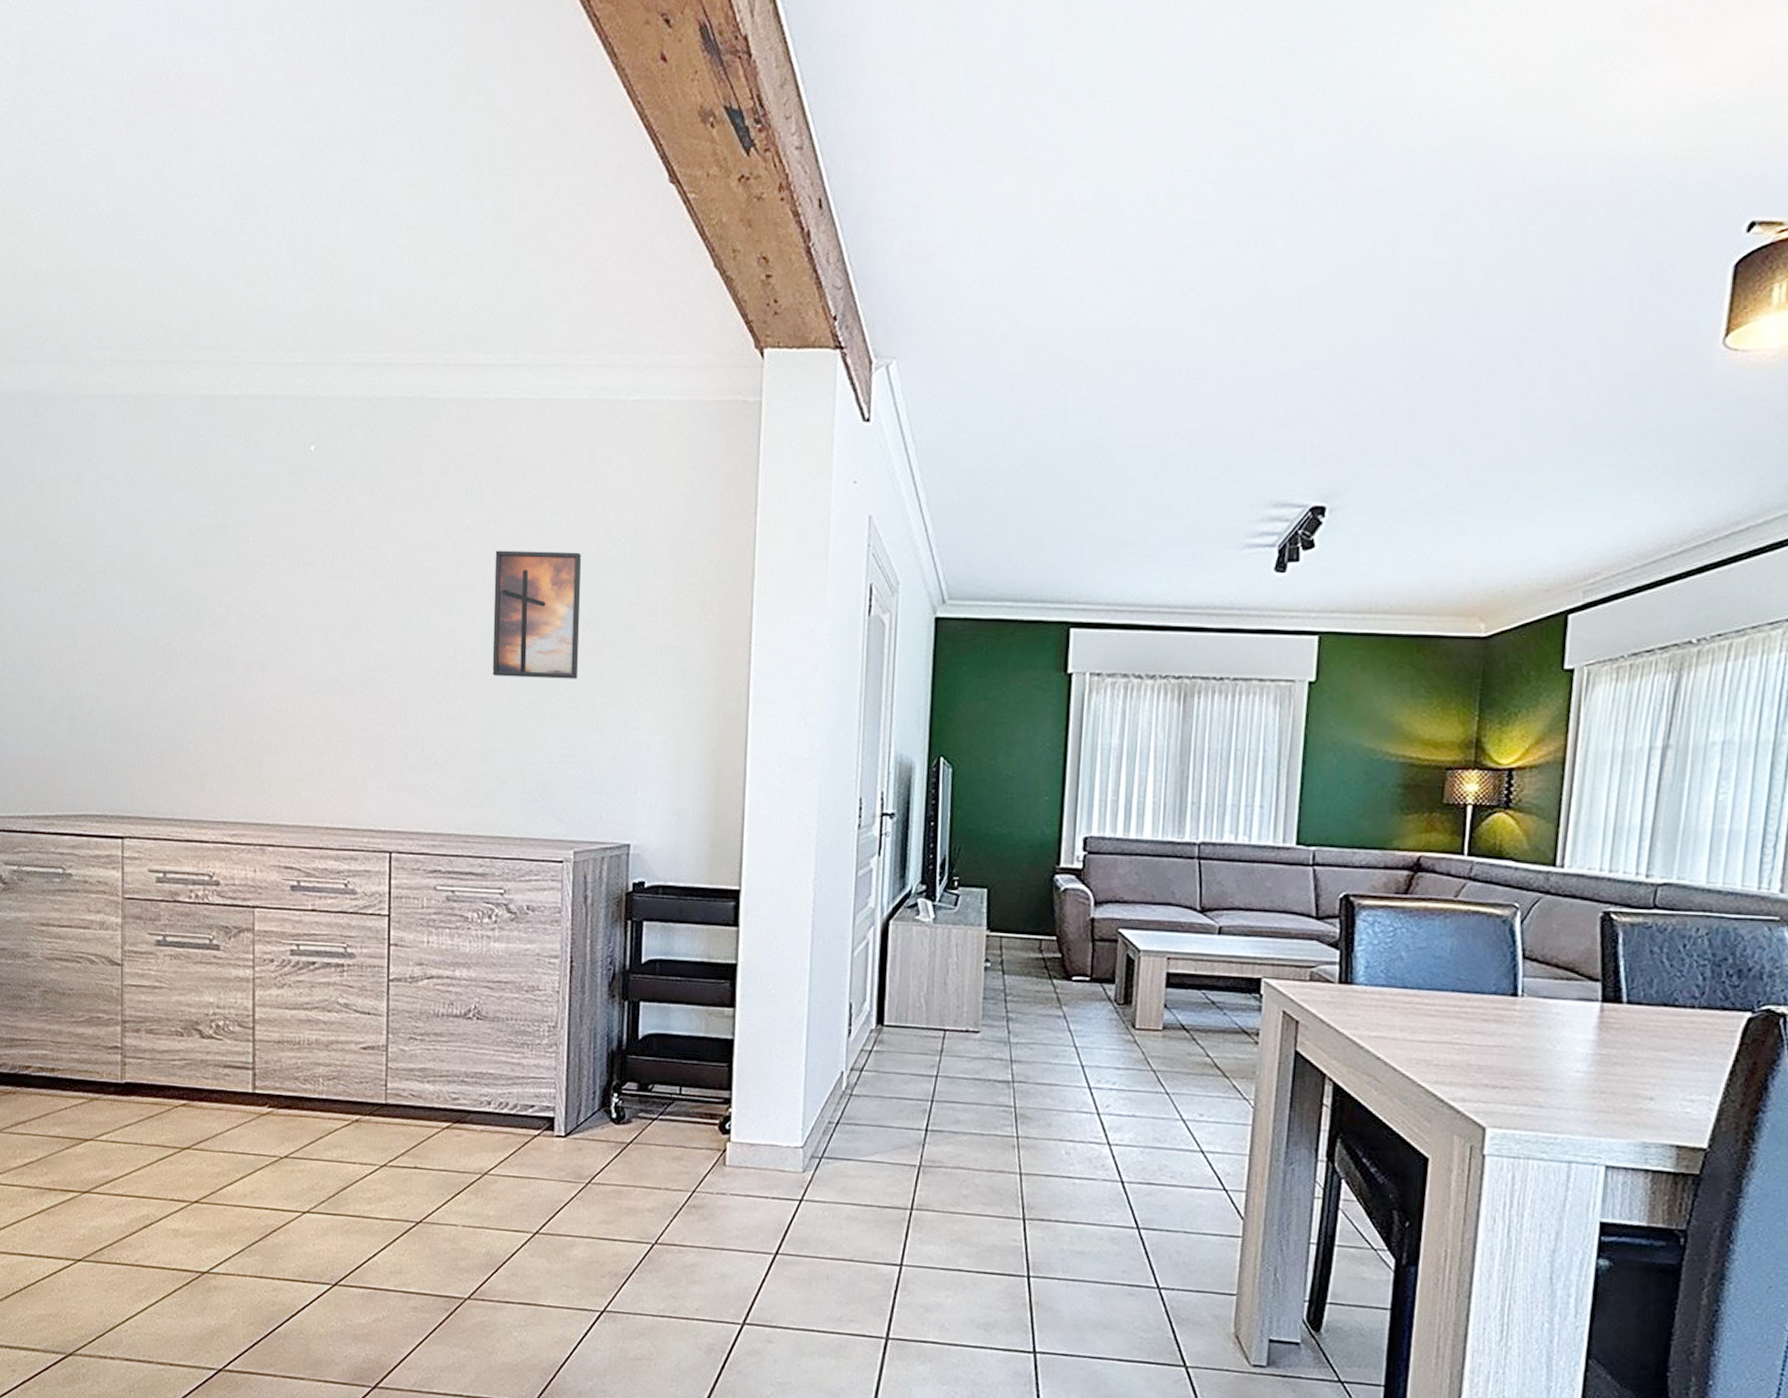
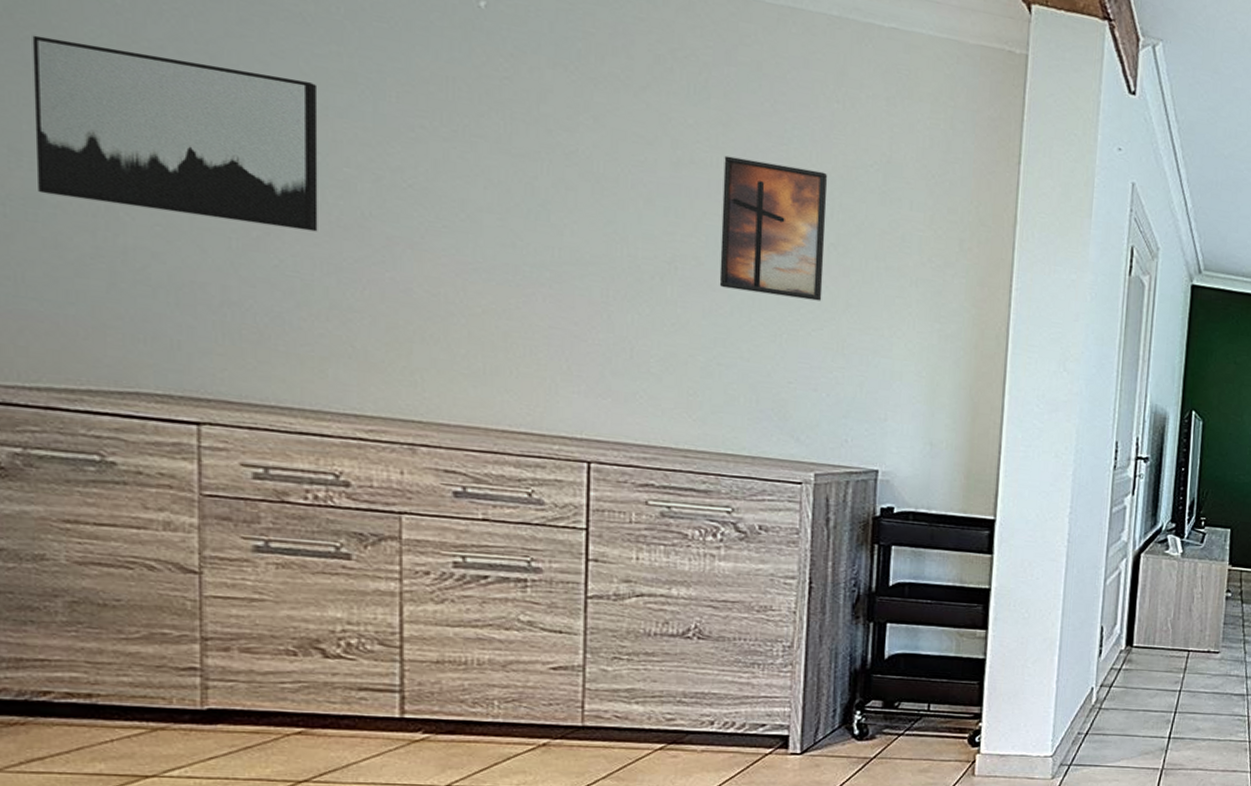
wall art: none [29,535,201,666] -> present [32,35,318,232]

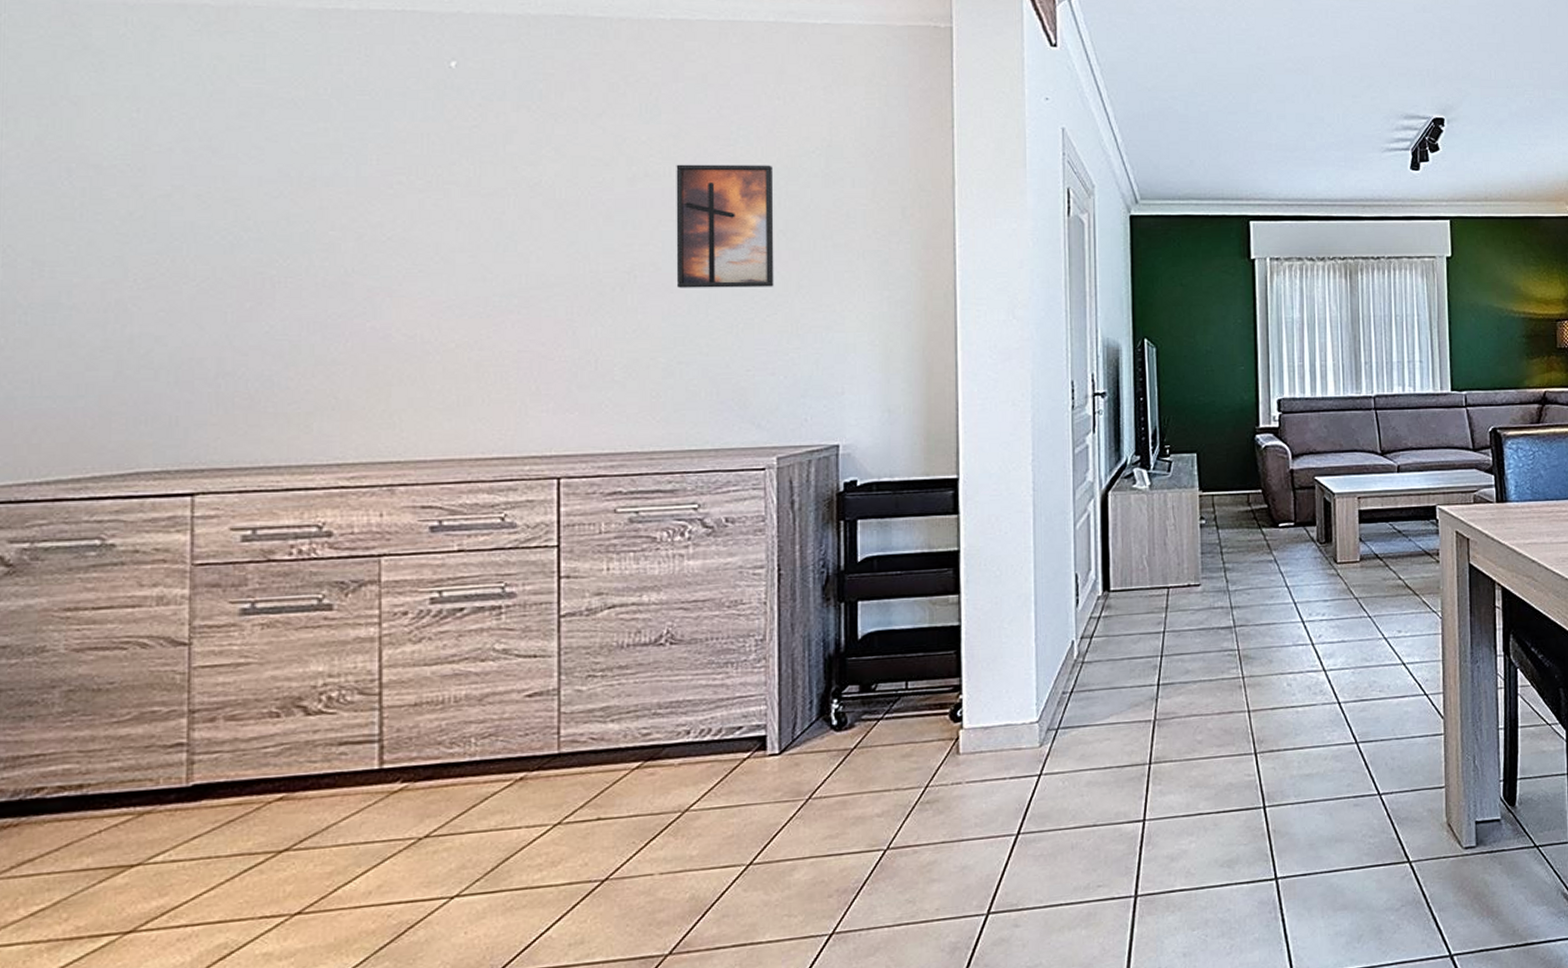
wall art: present [32,35,318,232] -> none [55,157,307,298]

